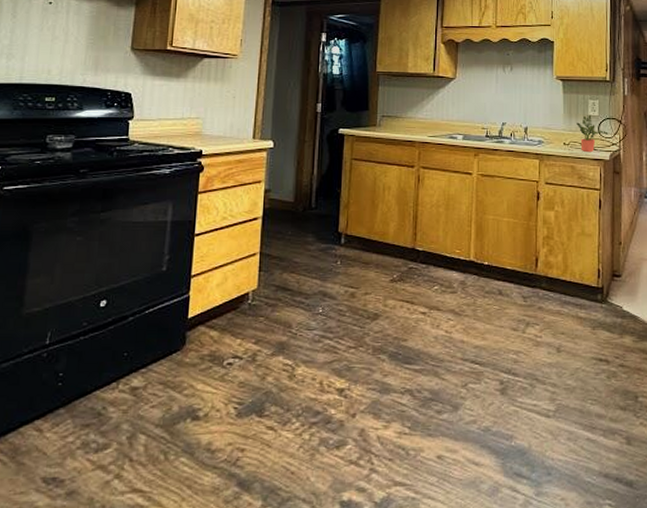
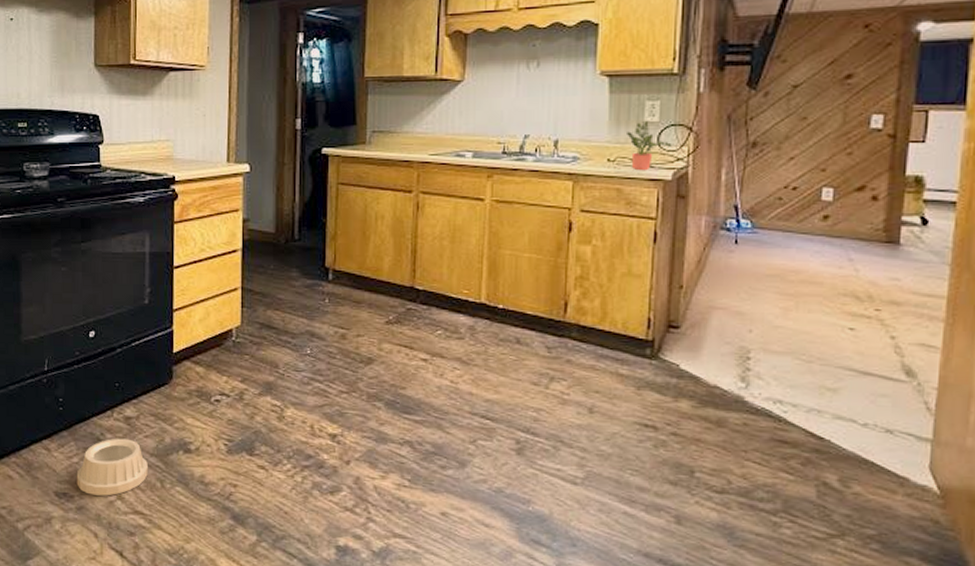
pet bowl: none [69,411,152,477] -> present [76,438,148,496]

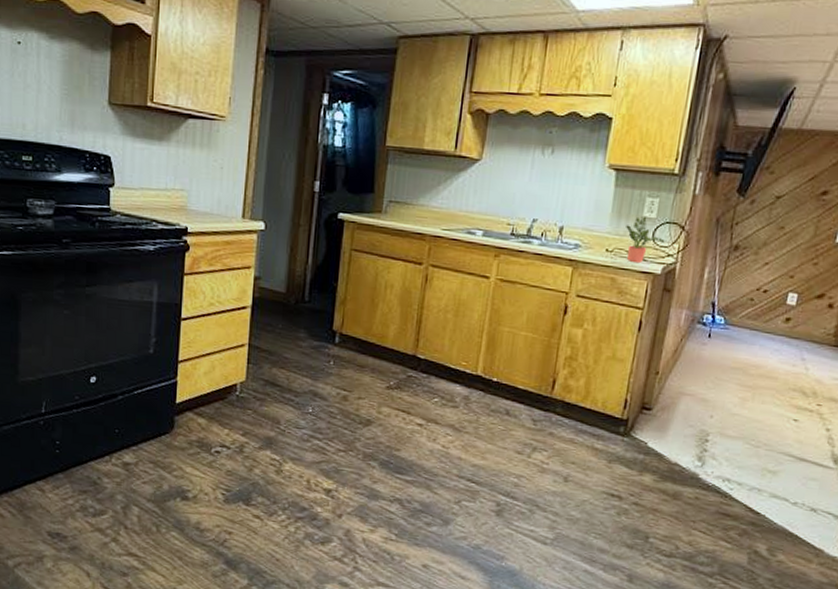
pet bowl: present [76,438,148,496] -> none [71,482,144,538]

